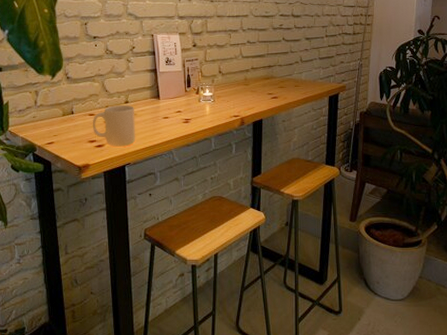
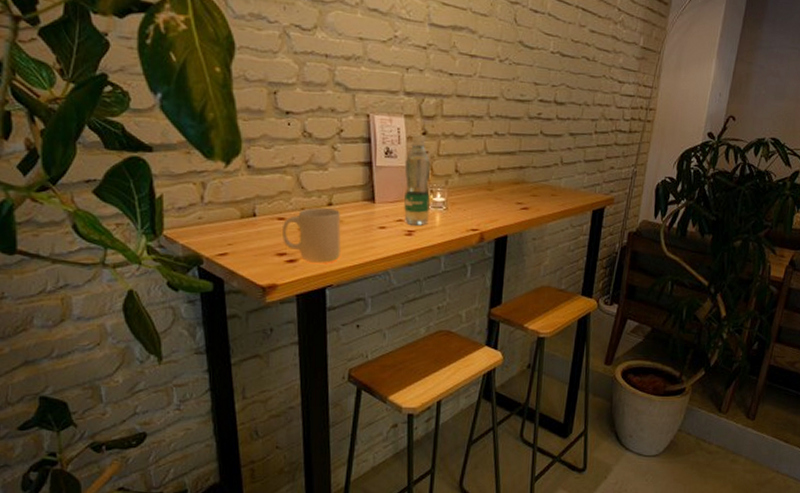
bottle: none [181,47,201,115] -> present [404,135,431,226]

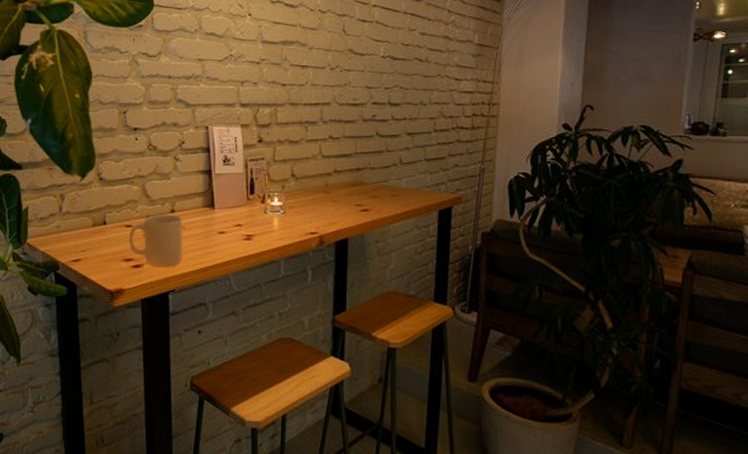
bottle: present [404,135,431,226] -> none [242,143,268,230]

